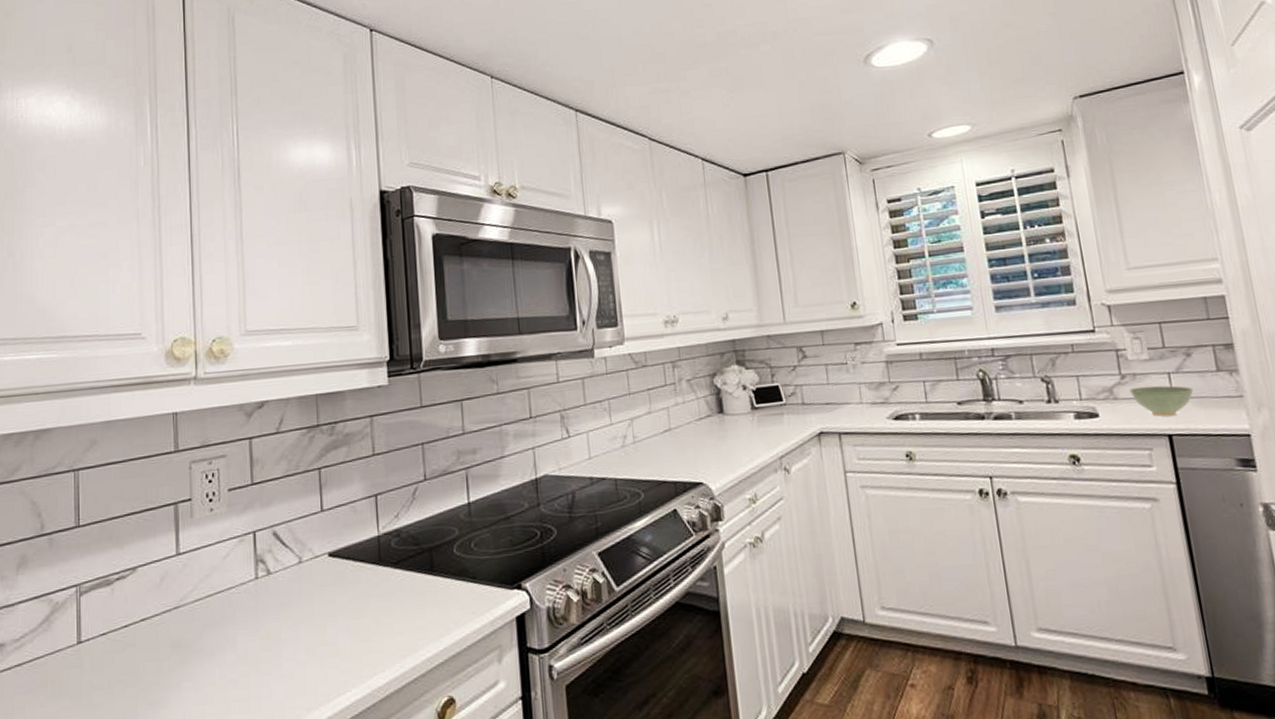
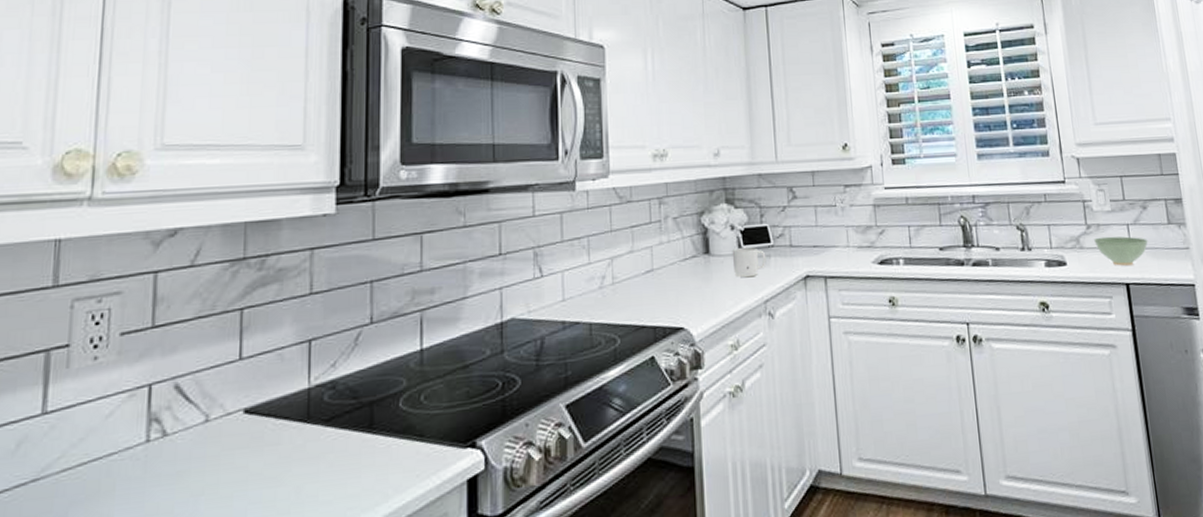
mug: none [745,406,780,436] -> present [732,247,767,278]

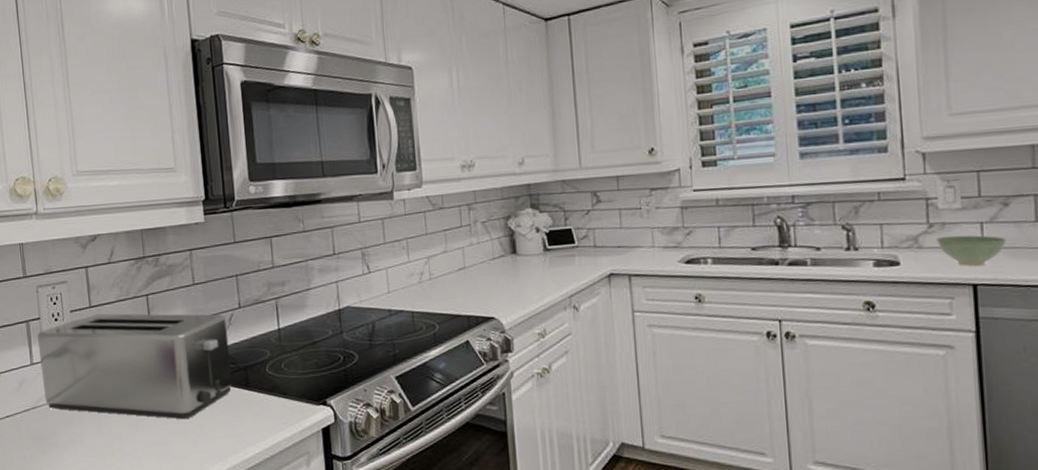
toaster: none [56,332,352,482] -> present [37,313,232,420]
mug: present [732,247,767,278] -> none [537,248,571,275]

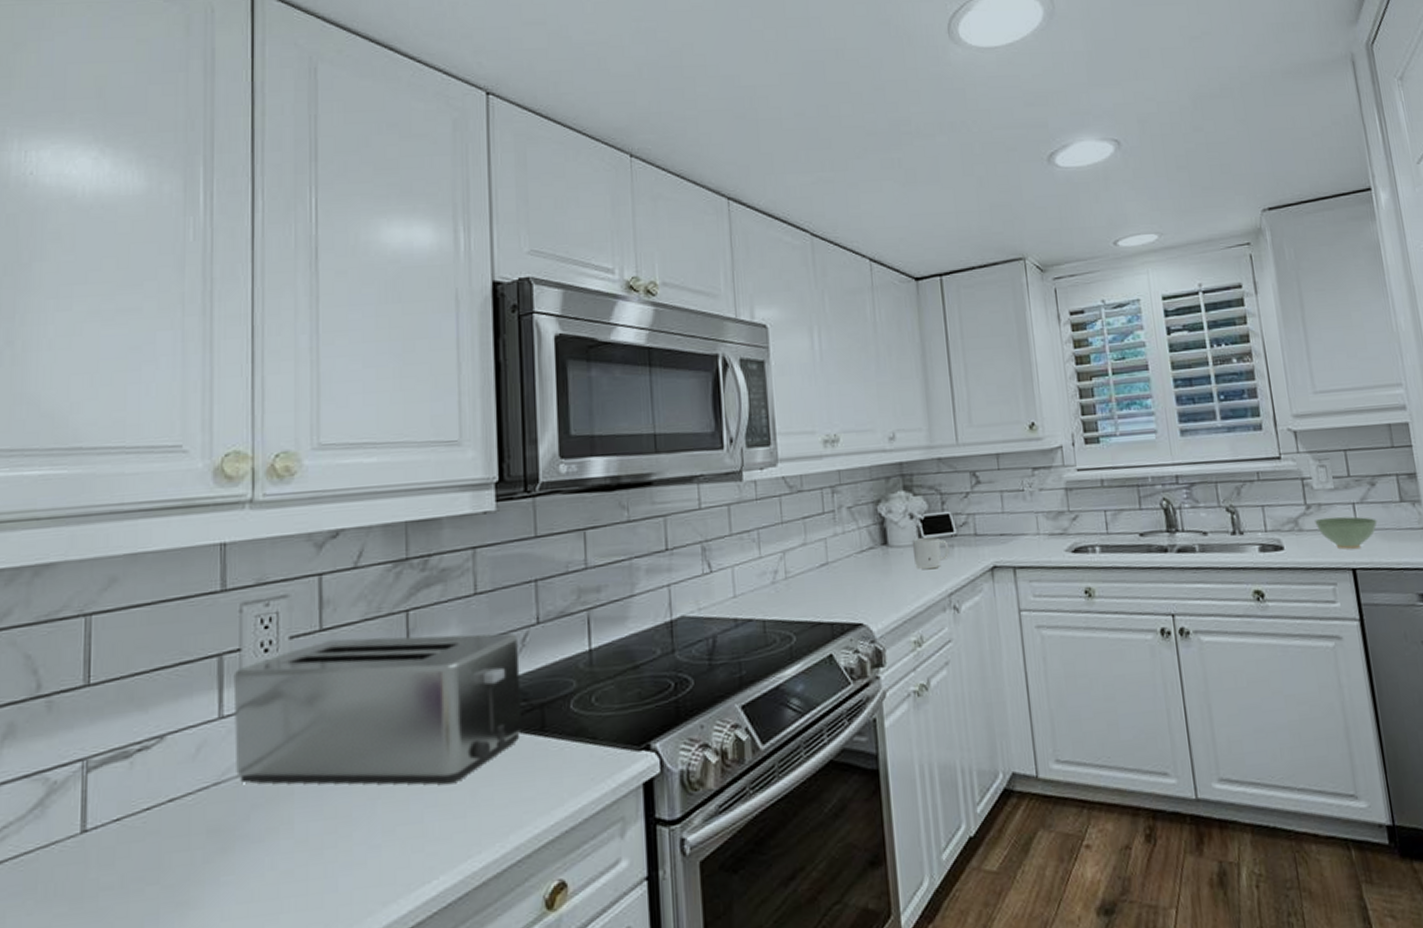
mug: none [537,248,571,275] -> present [911,537,950,570]

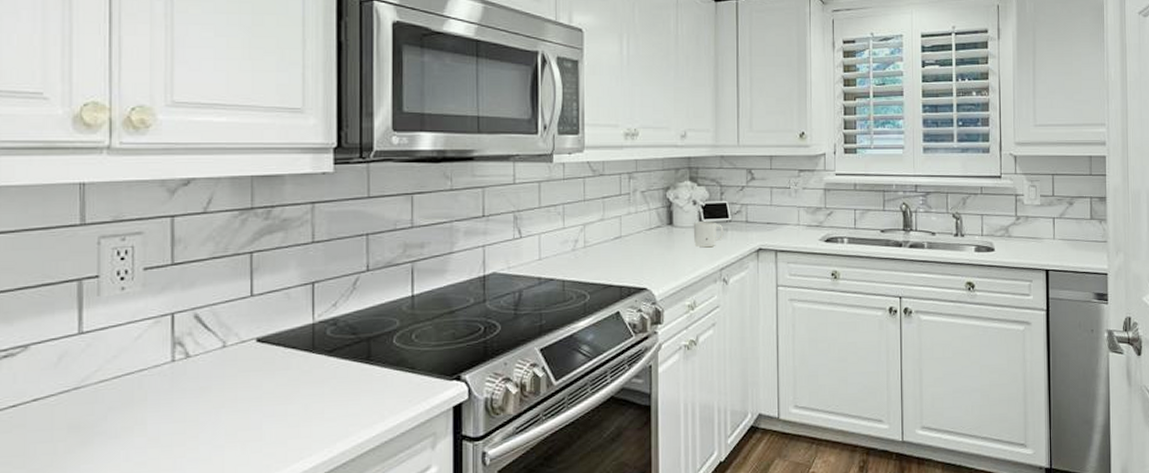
toaster: present [233,633,522,785] -> none [92,272,350,400]
bowl: present [1315,516,1377,550] -> none [1022,227,1070,255]

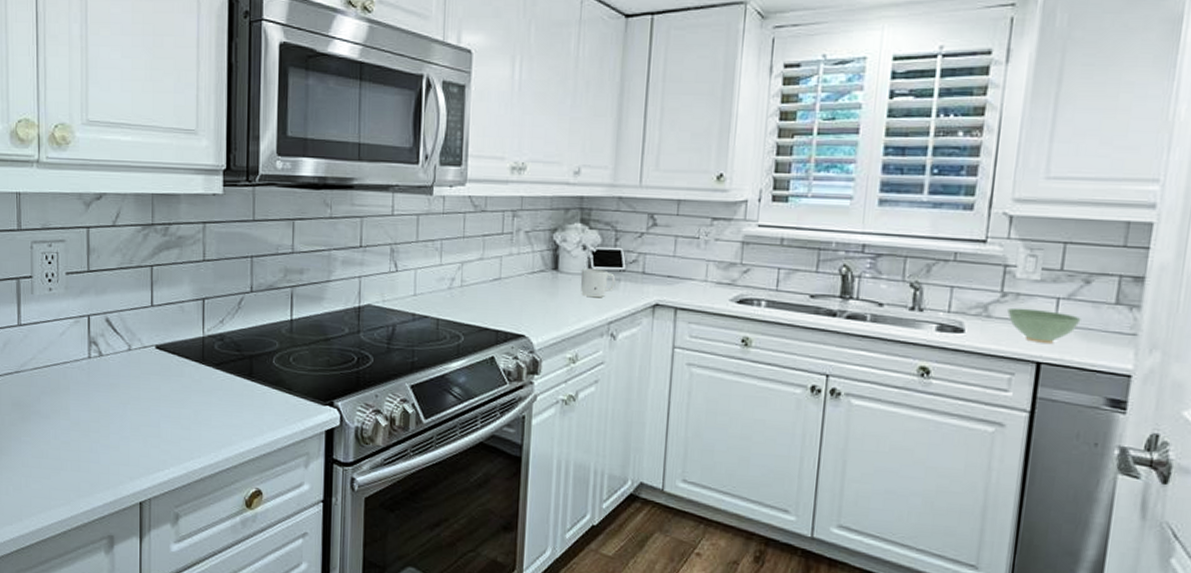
bowl: none [1022,227,1070,255] -> present [1007,307,1081,345]

